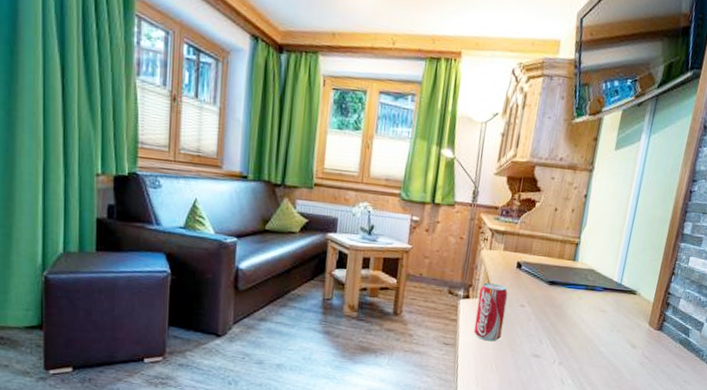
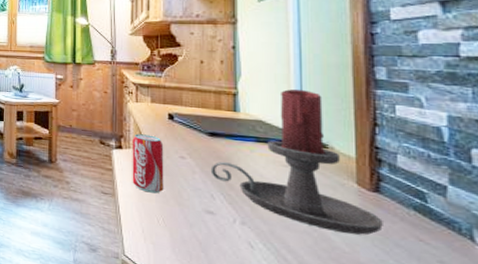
candle holder: none [543,240,658,366] -> present [210,89,383,235]

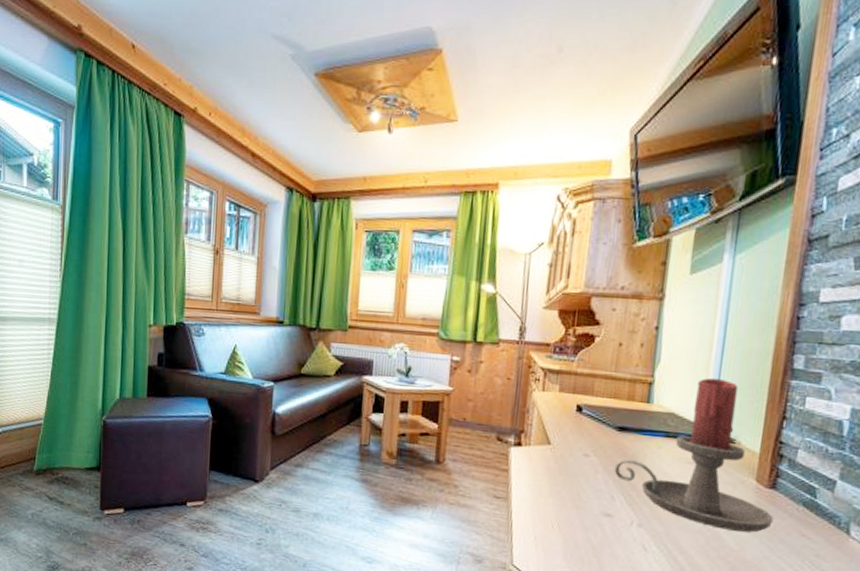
beverage can: present [132,134,164,194] -> none [528,428,568,496]

